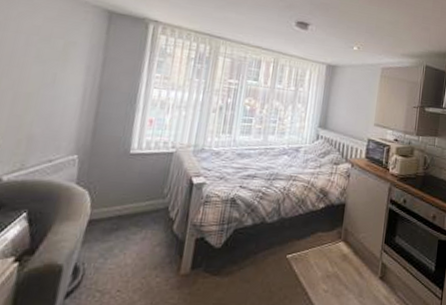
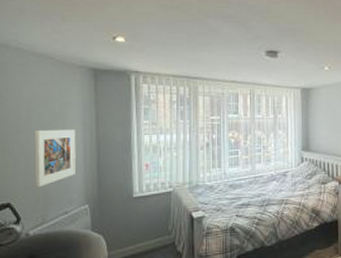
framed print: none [19,66,77,130] -> present [33,130,76,188]

